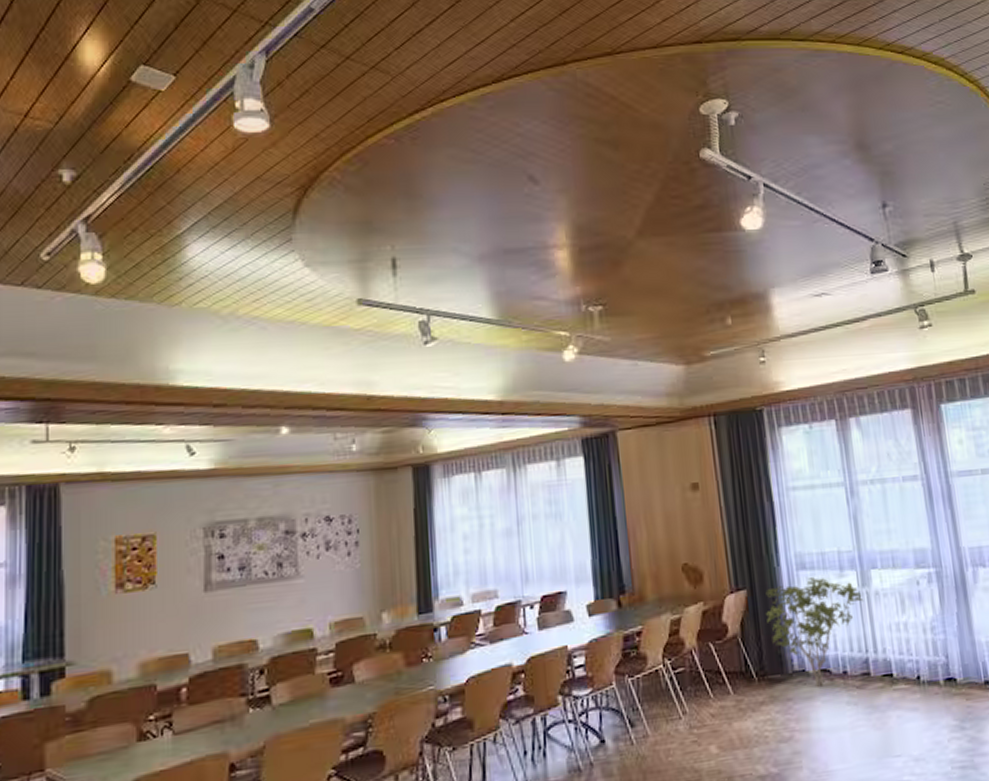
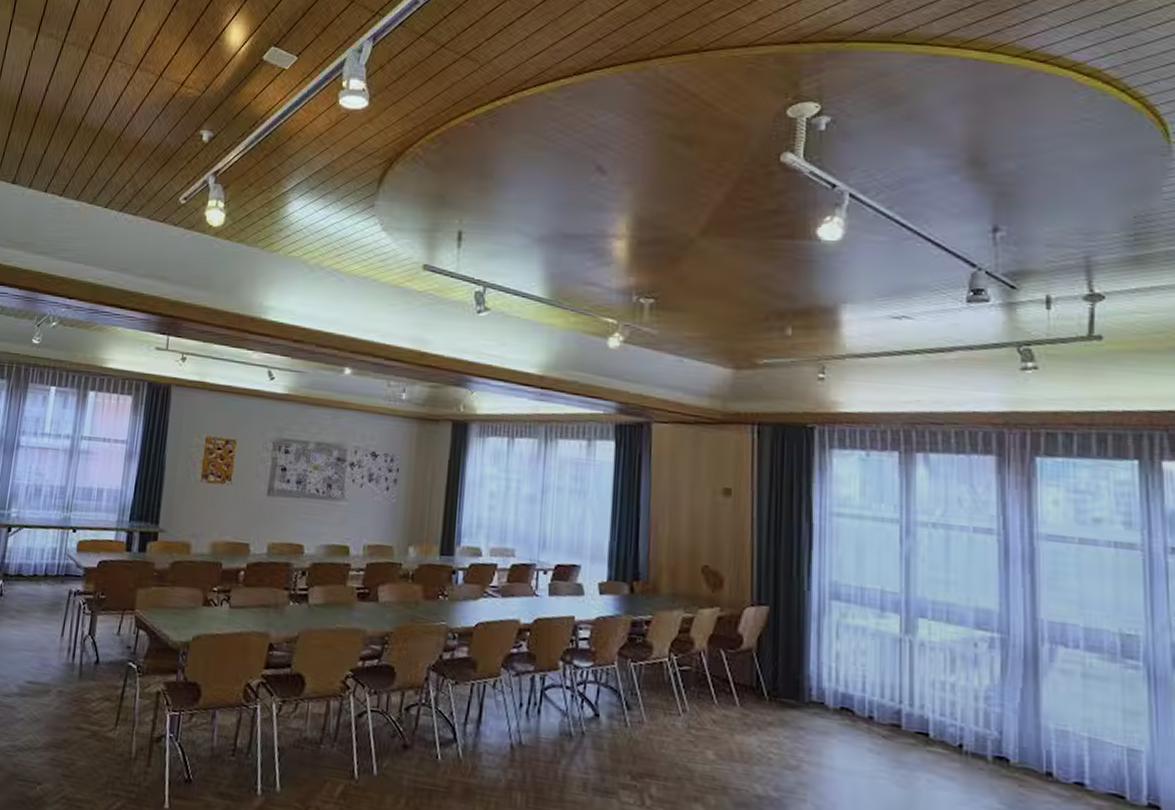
shrub: present [765,577,864,687] -> none [786,610,905,725]

